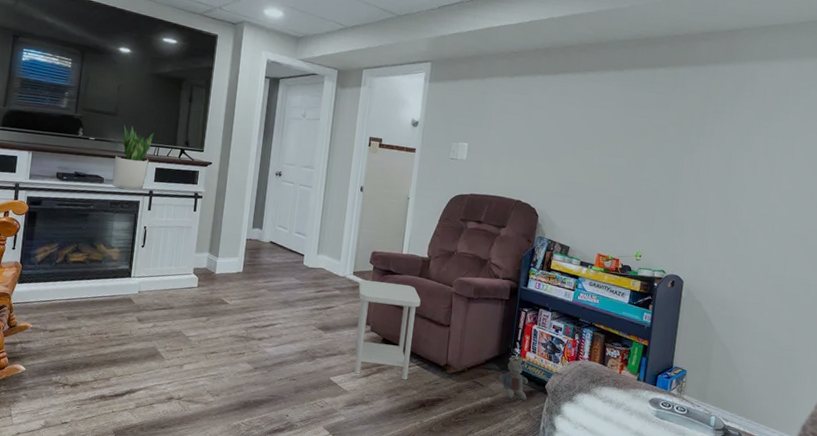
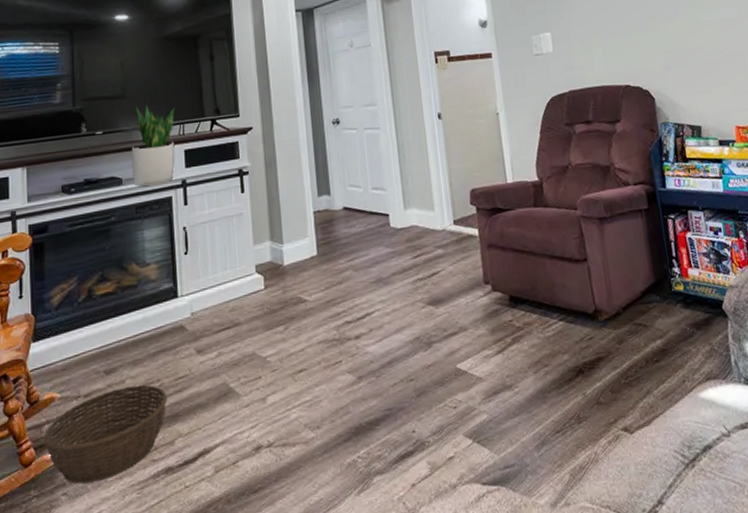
basket: none [15,331,111,392] -> present [43,385,168,484]
side table: present [354,280,421,380] -> none [463,220,553,352]
stuffed animal: present [498,357,529,401] -> none [663,278,705,335]

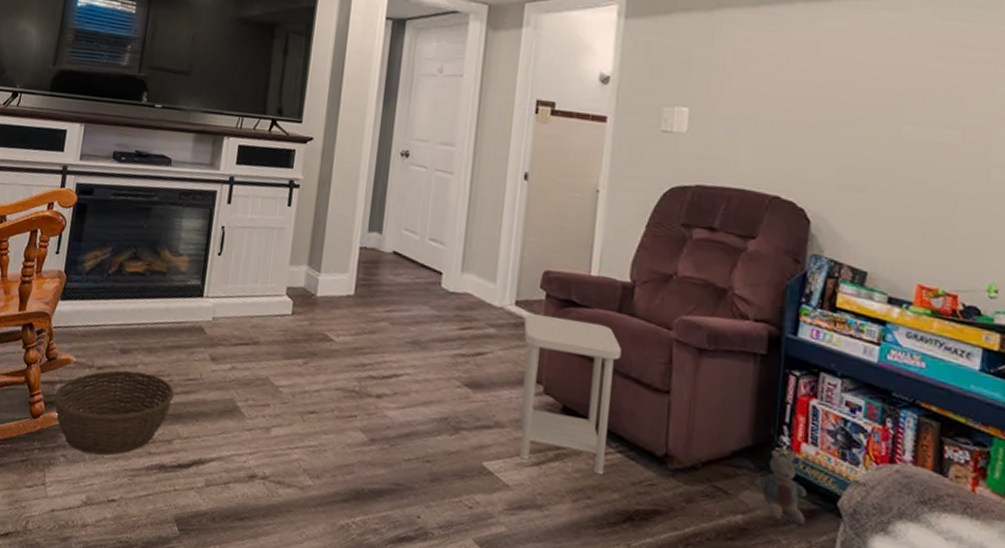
planter: present [131,106,175,187] -> none [182,88,237,177]
side table: none [463,220,553,352] -> present [519,313,622,476]
stuffed animal: none [663,278,705,335] -> present [754,449,808,525]

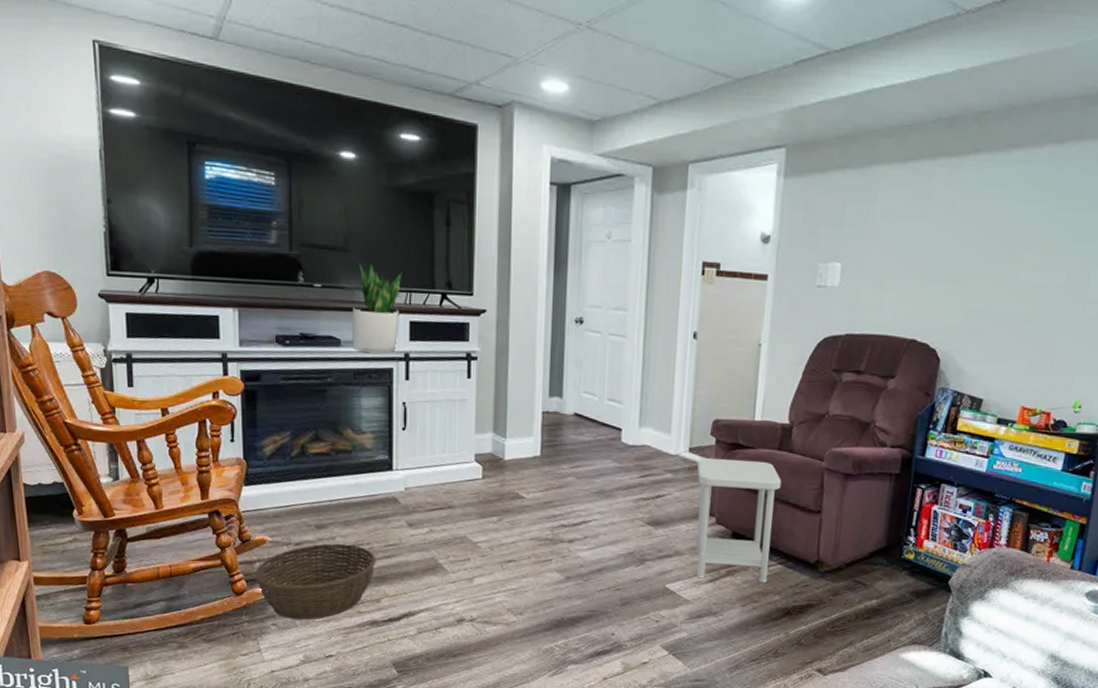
planter: none [182,88,237,177] -> present [352,264,402,355]
stuffed animal: present [754,449,808,525] -> none [886,547,927,601]

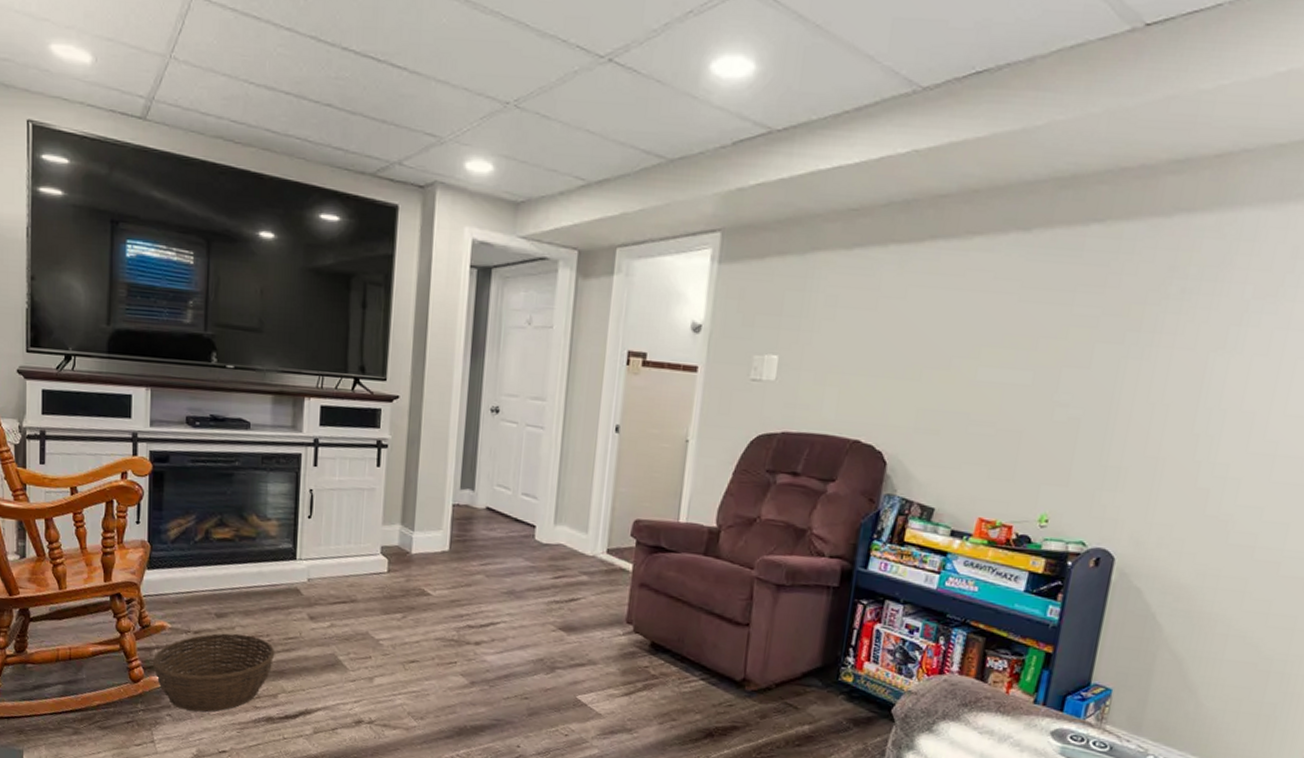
planter: present [352,264,402,355] -> none [262,346,316,439]
side table: present [695,457,782,583] -> none [610,560,707,700]

